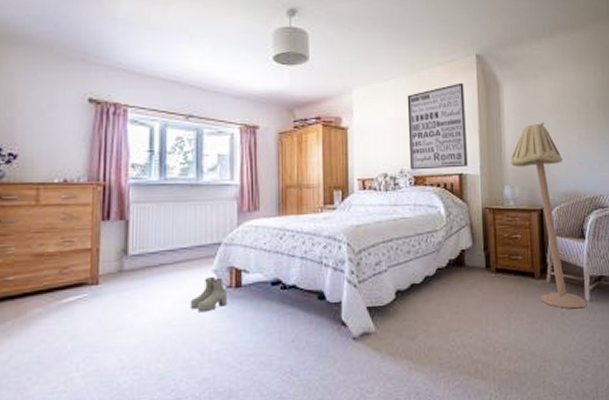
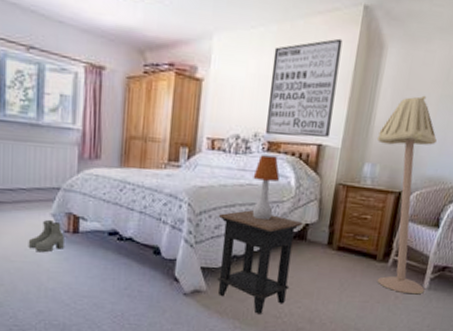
side table: none [377,243,459,351] -> present [217,210,303,314]
table lamp: none [405,189,431,252] -> present [253,155,280,221]

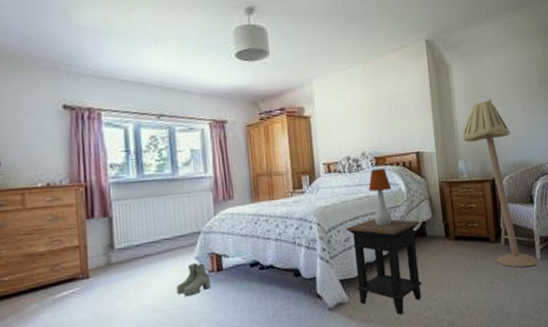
wall art: present [266,38,343,138] -> none [363,67,423,152]

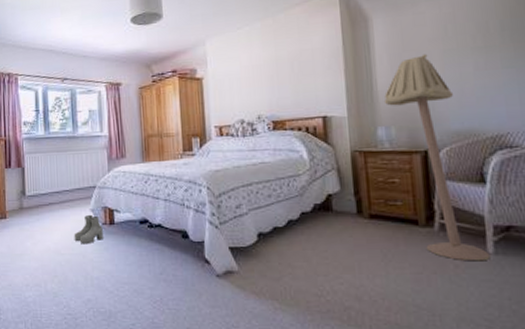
side table: present [345,219,422,315] -> none [237,187,326,293]
table lamp: present [368,168,392,226] -> none [264,133,292,196]

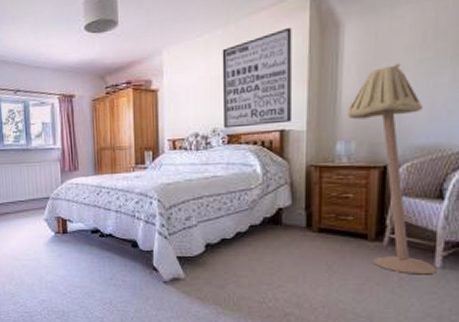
boots: present [74,214,103,243] -> none [29,223,57,250]
wall art: none [262,21,332,115] -> present [222,27,292,129]

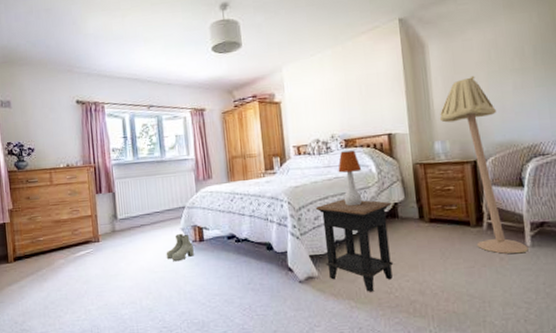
boots: none [29,223,57,250] -> present [166,233,194,261]
side table: none [187,200,275,300] -> present [315,199,394,292]
table lamp: none [217,147,245,209] -> present [338,150,362,206]
wall art: present [222,27,292,129] -> none [333,48,396,134]

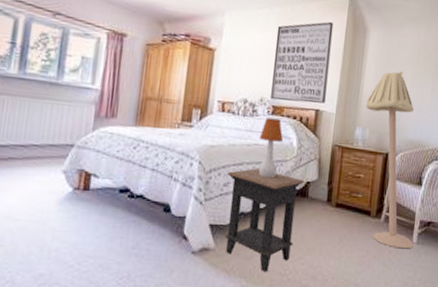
boots: present [166,233,194,261] -> none [34,176,74,210]
wall art: none [333,48,396,134] -> present [271,21,334,104]

